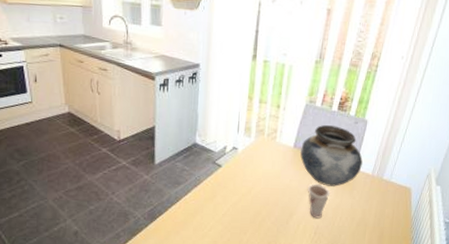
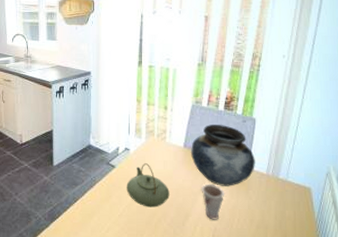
teapot: none [232,163,276,207] -> present [126,163,170,208]

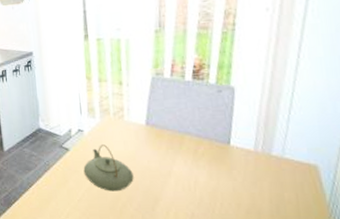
vase: present [191,125,255,186] -> none [155,97,239,167]
cup: present [201,183,225,220] -> none [171,164,202,205]

